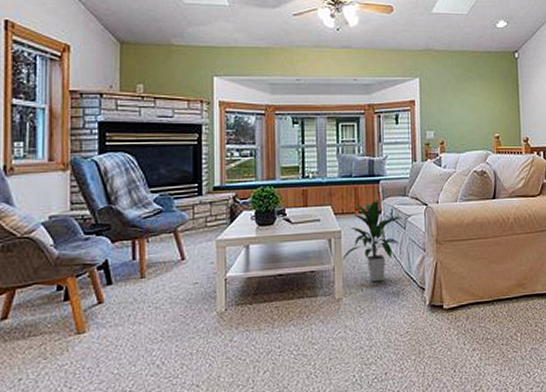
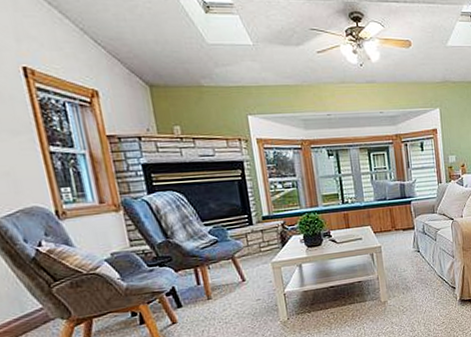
indoor plant: present [342,199,403,282] -> none [384,218,433,286]

